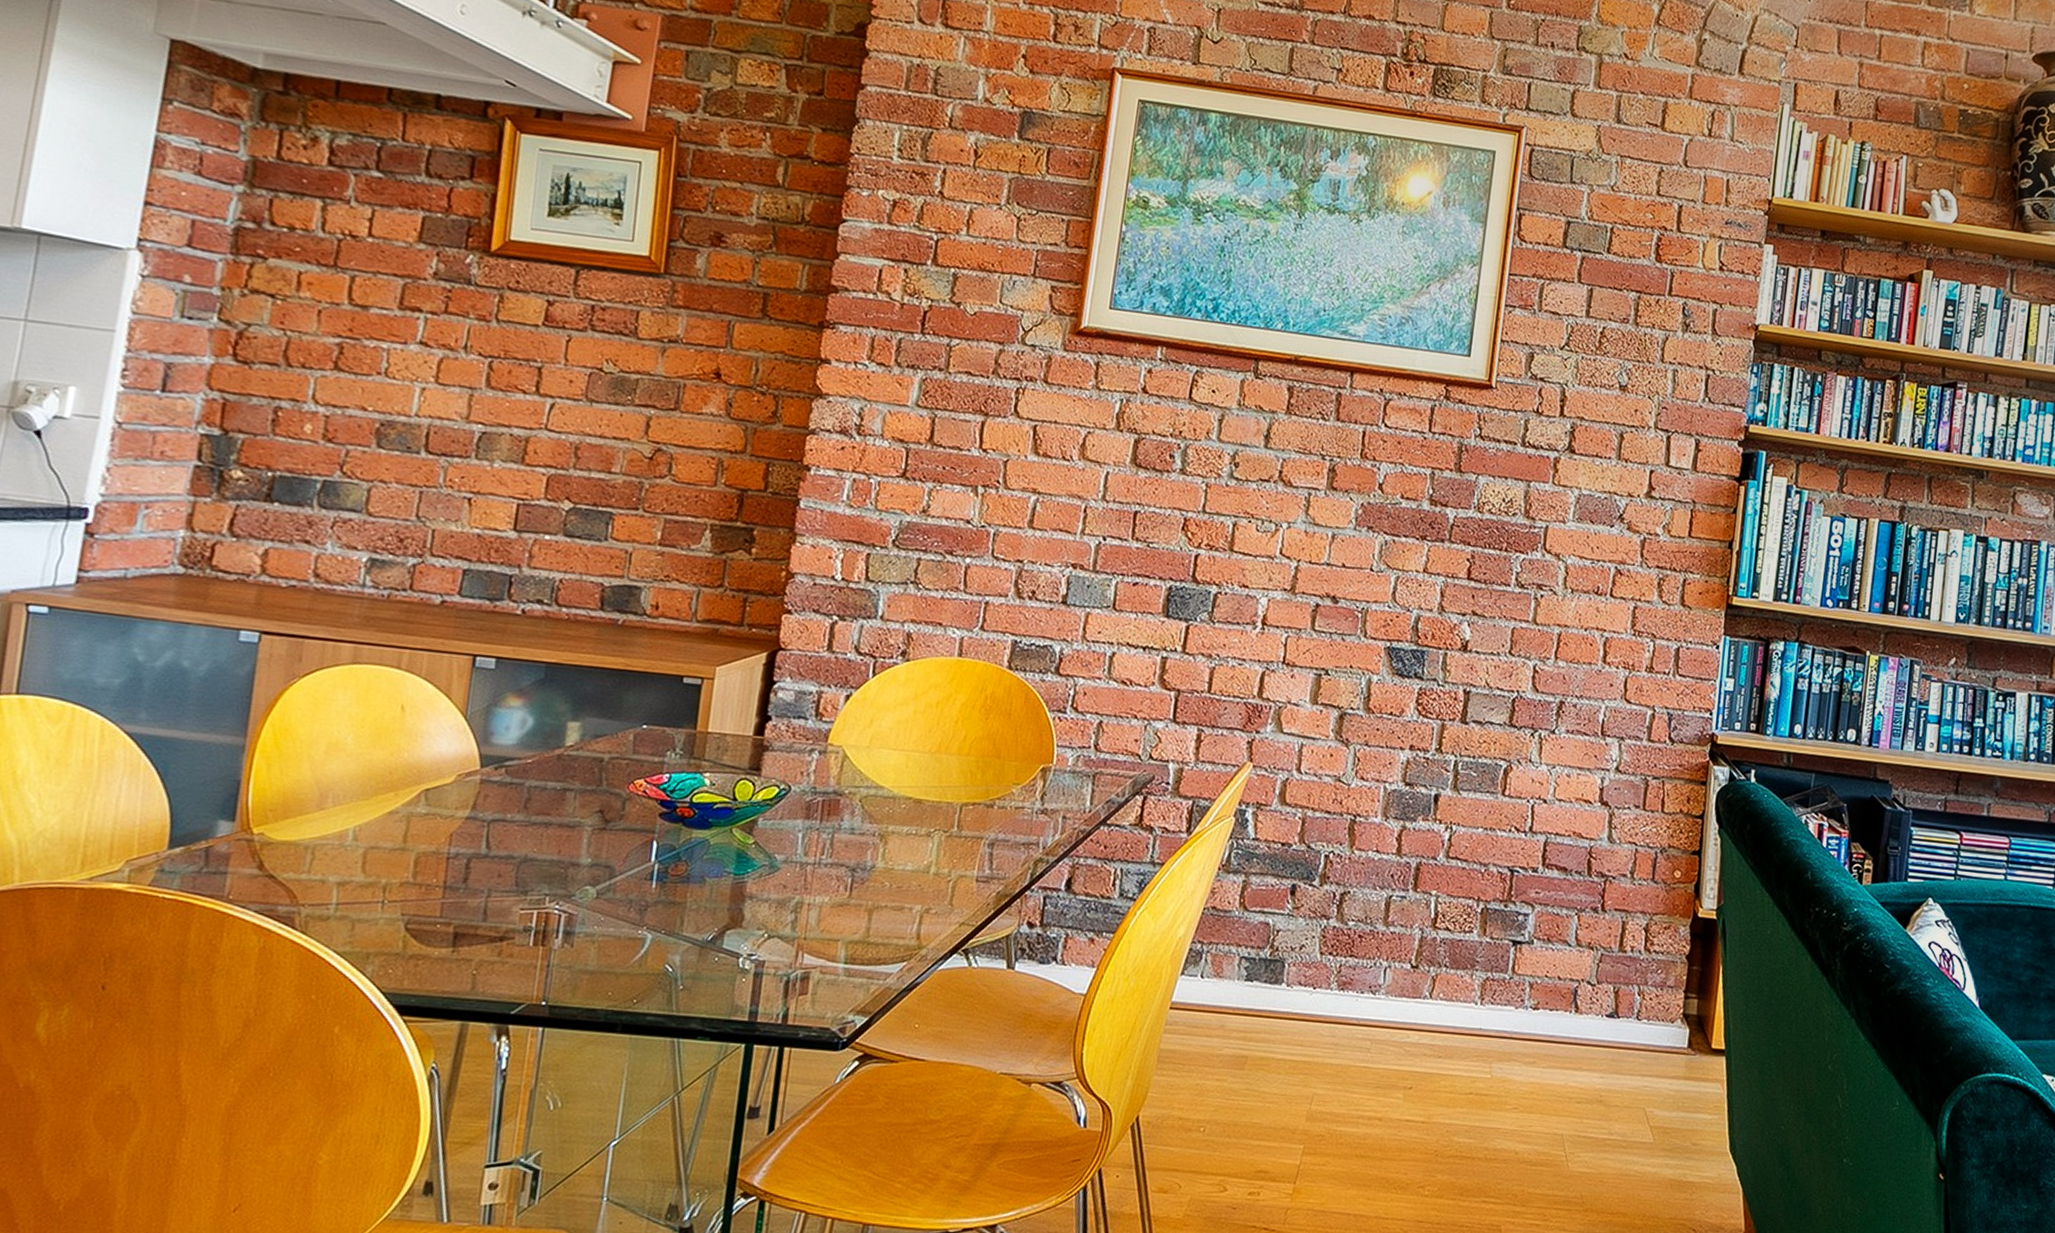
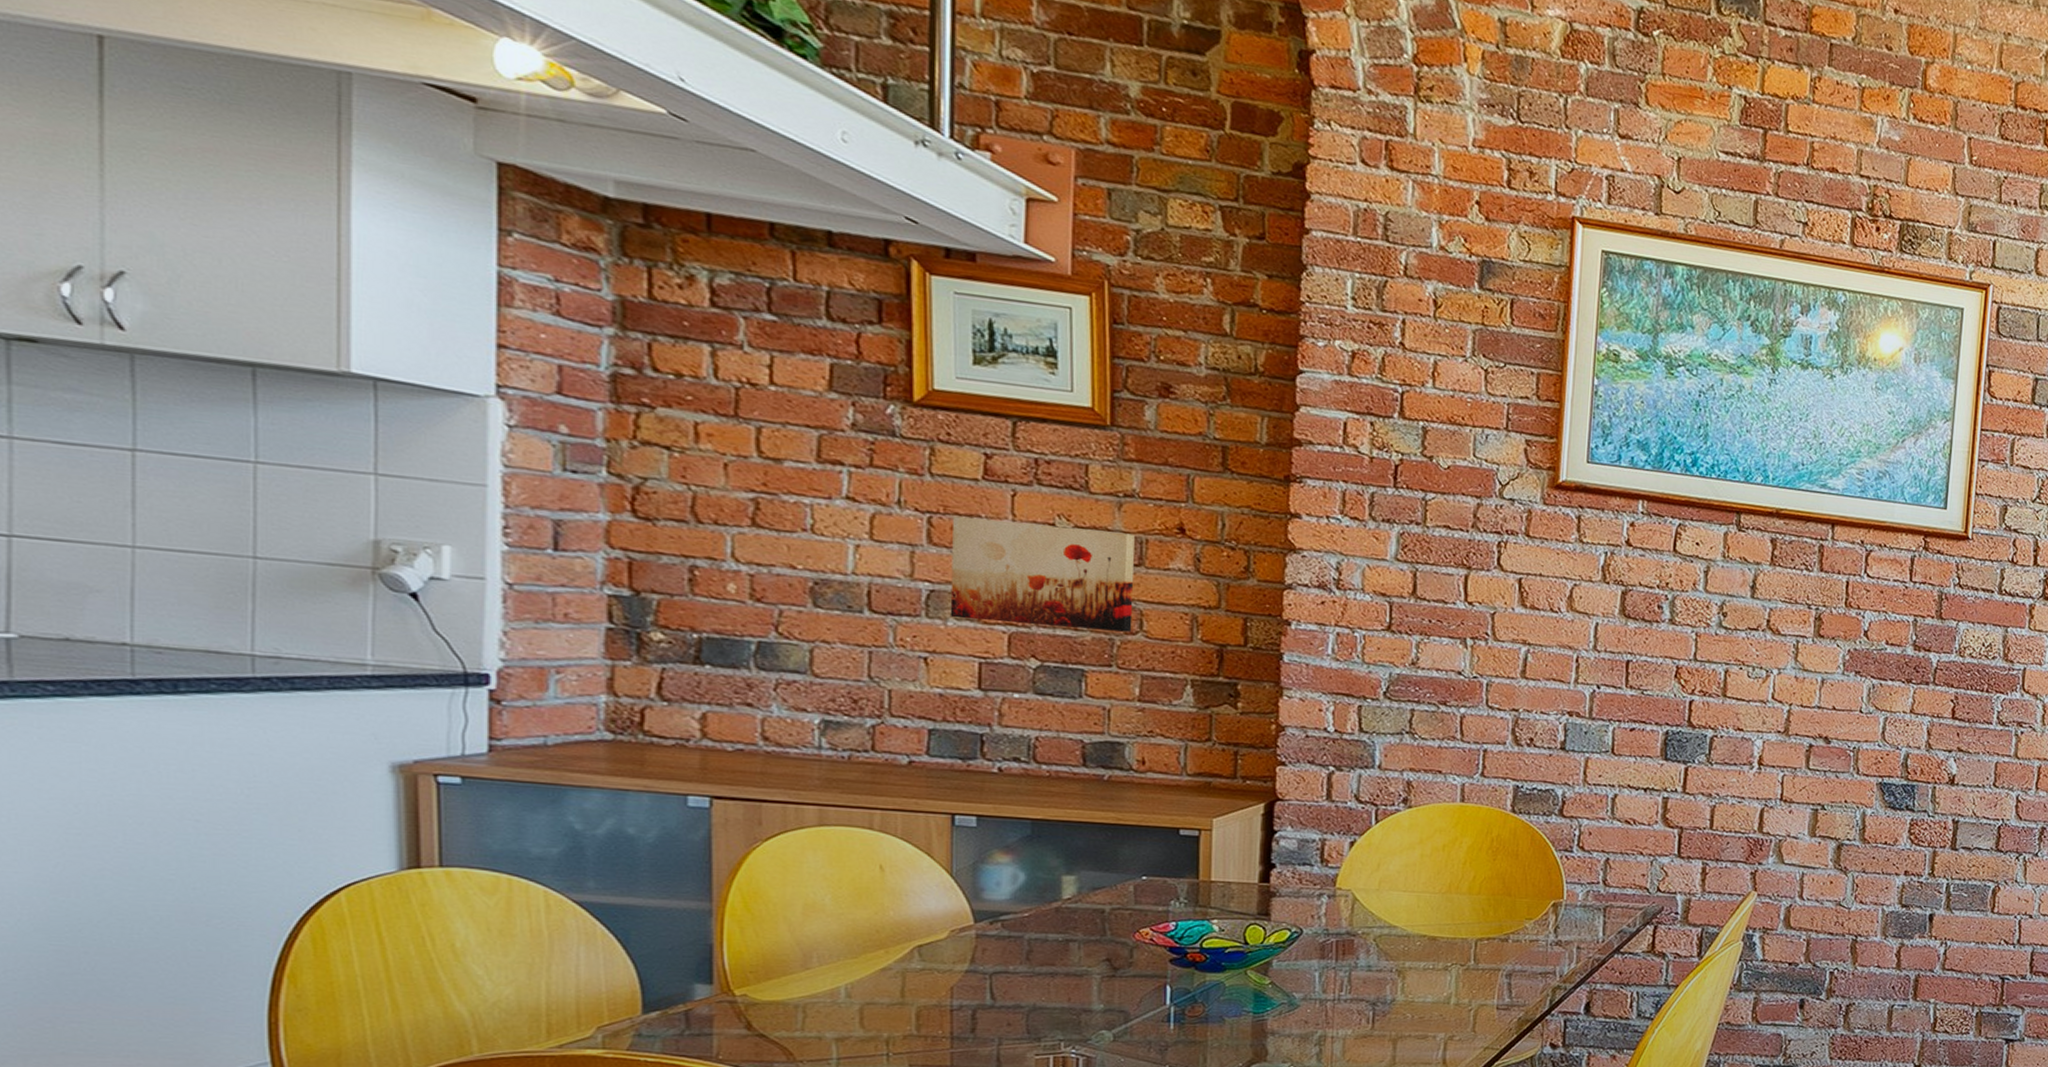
wall art: none [497,360,674,476] -> present [950,515,1135,633]

